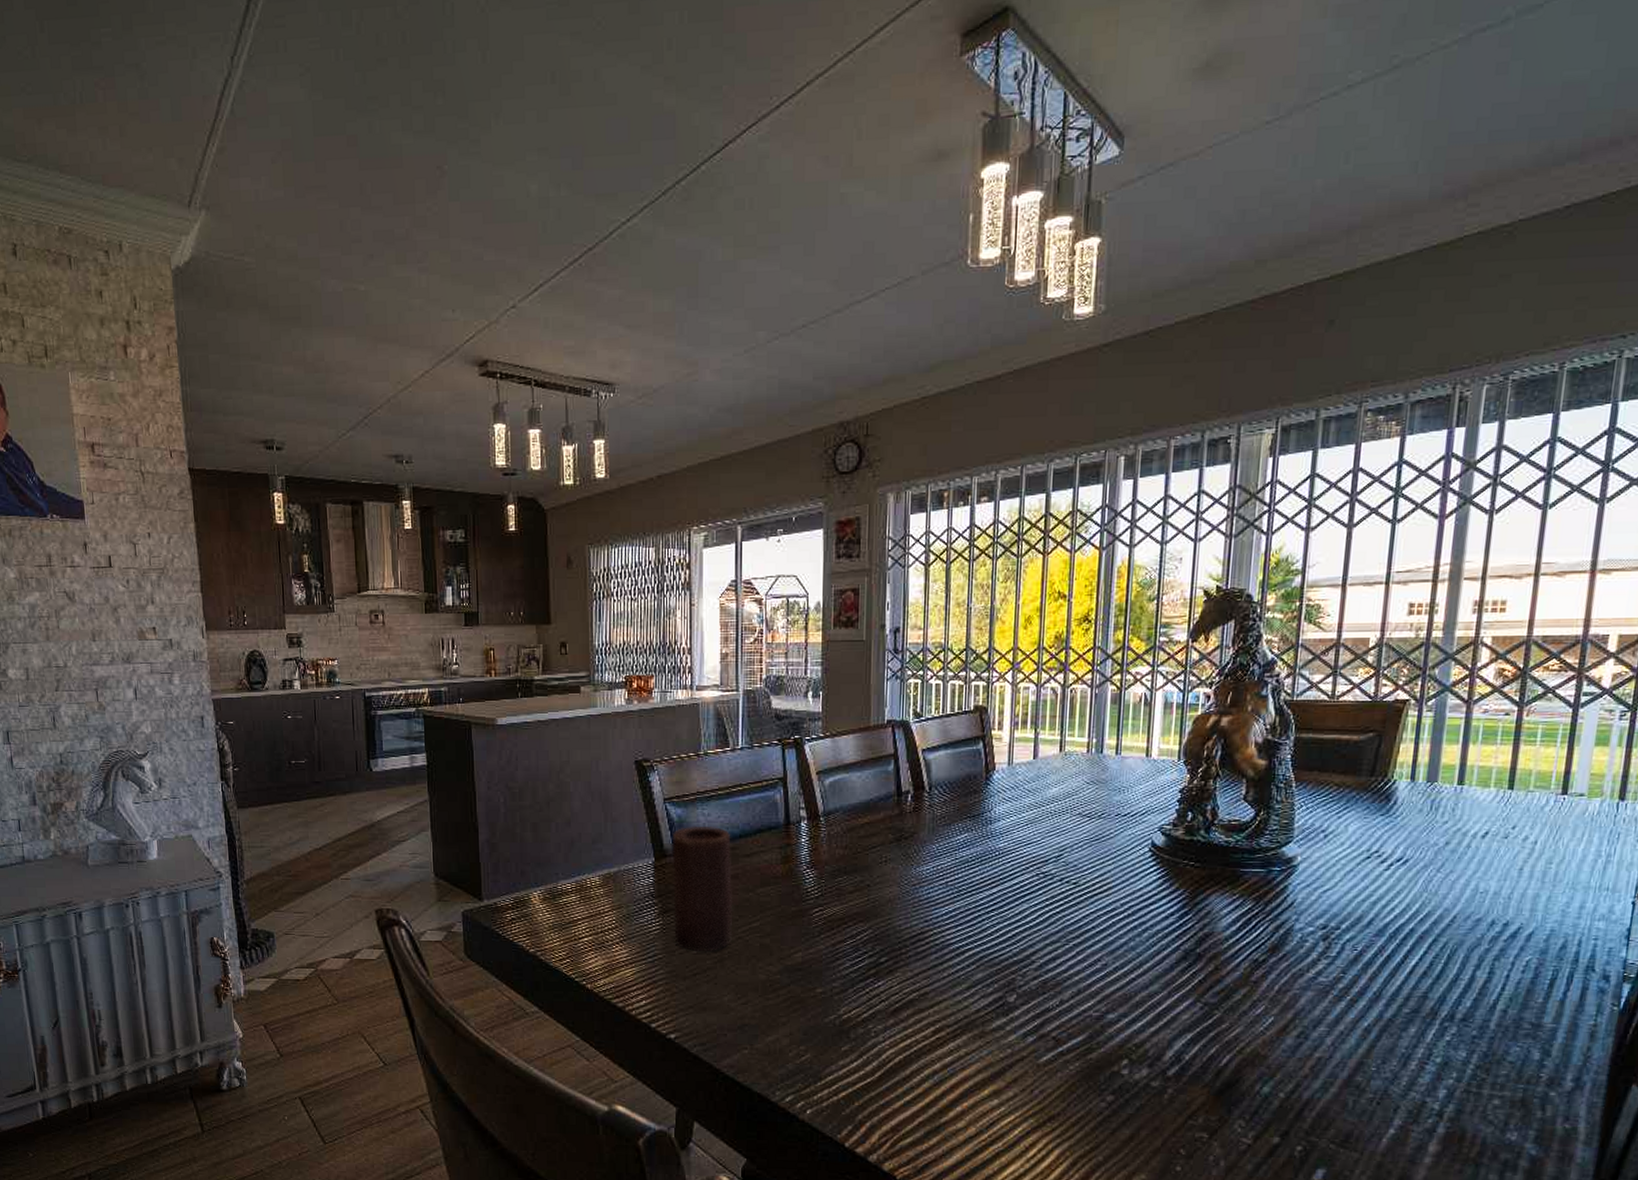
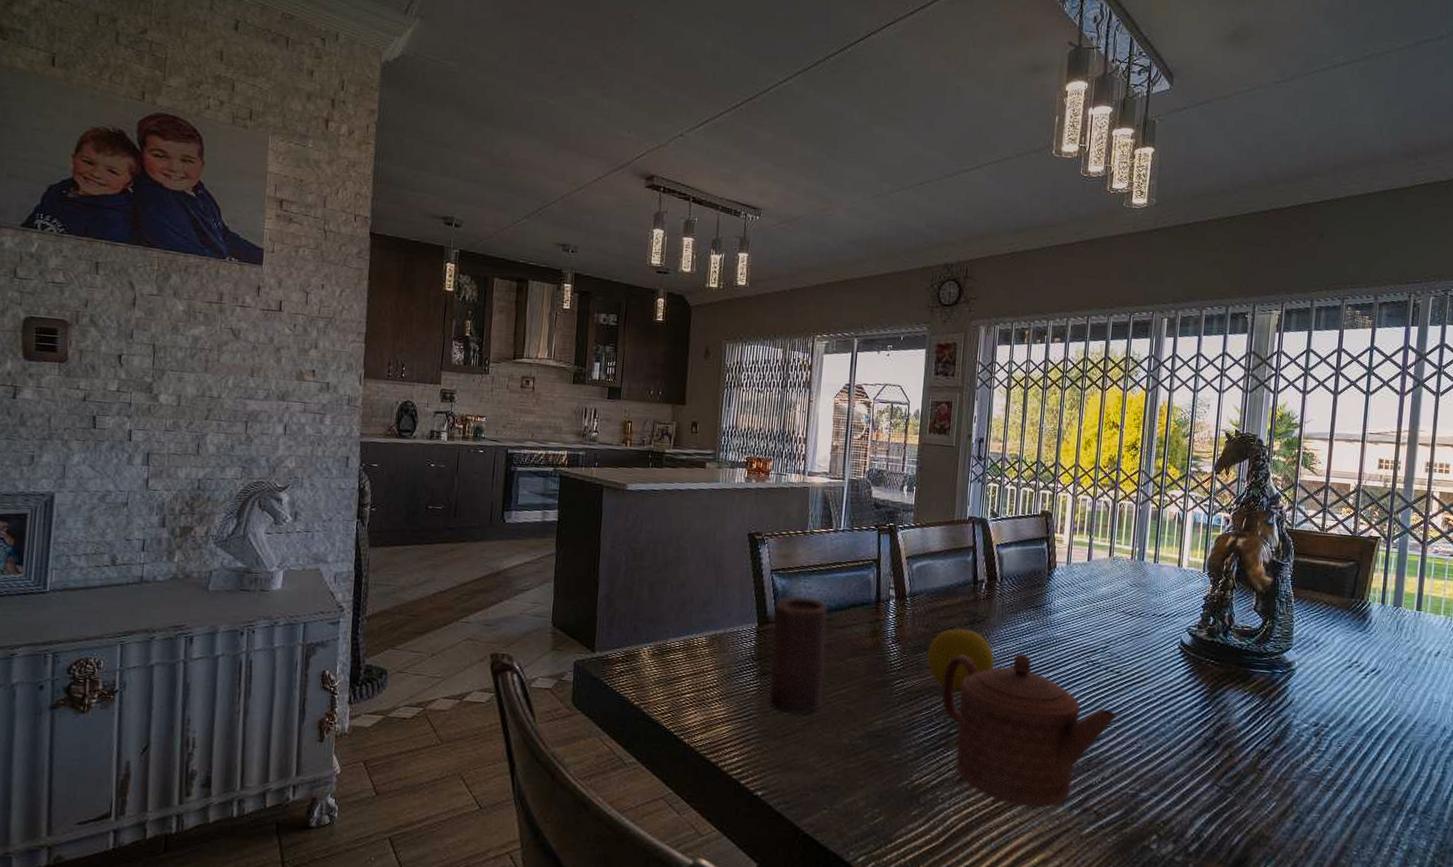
fruit: none [847,845,927,917] -> present [927,626,995,692]
teapot: none [868,870,1076,1036] -> present [942,653,1117,808]

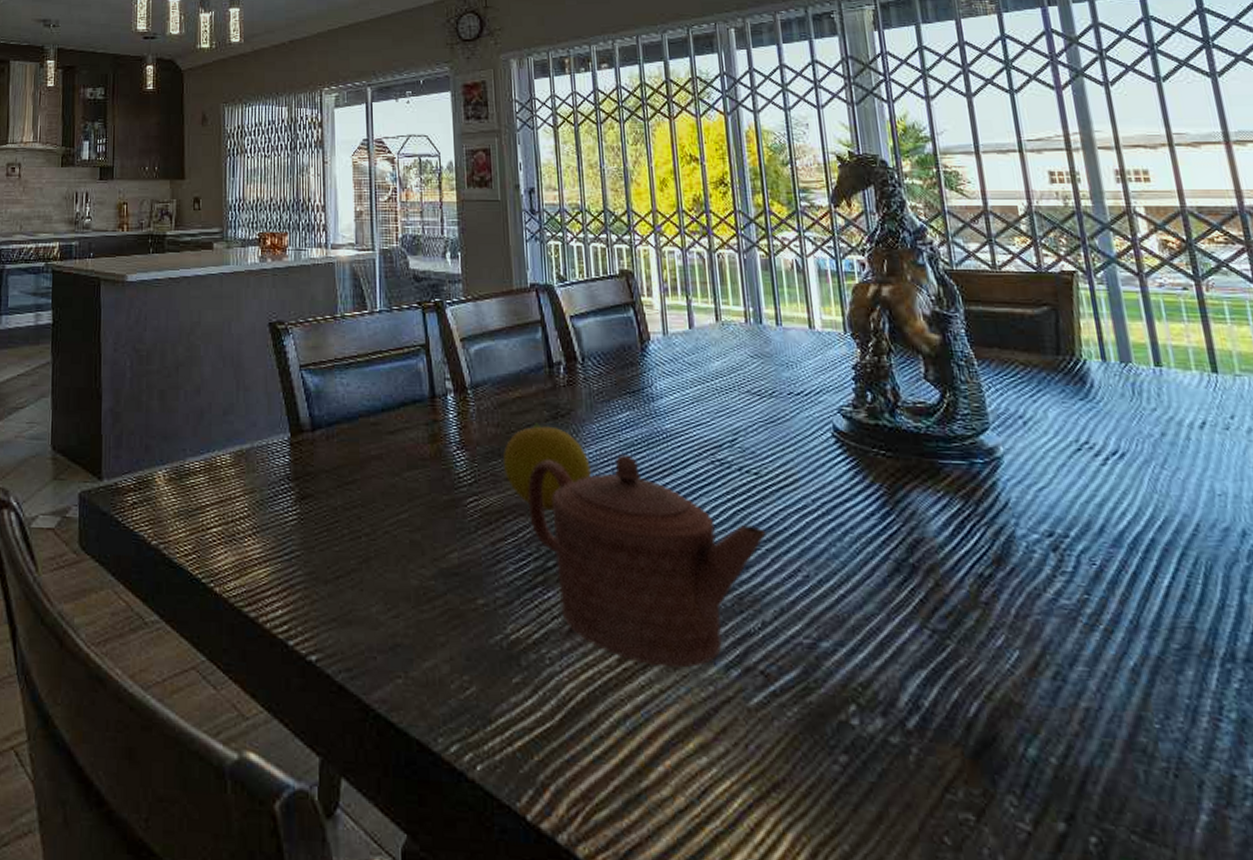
candle: present [769,596,828,714] -> none [309,396,379,549]

